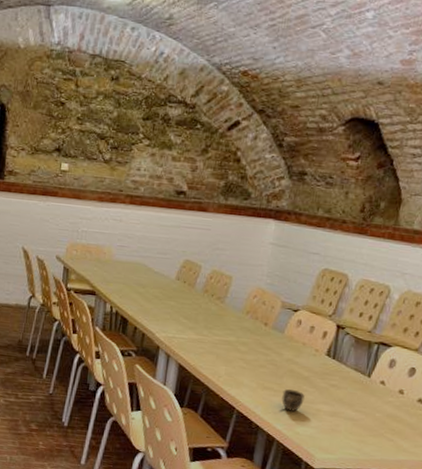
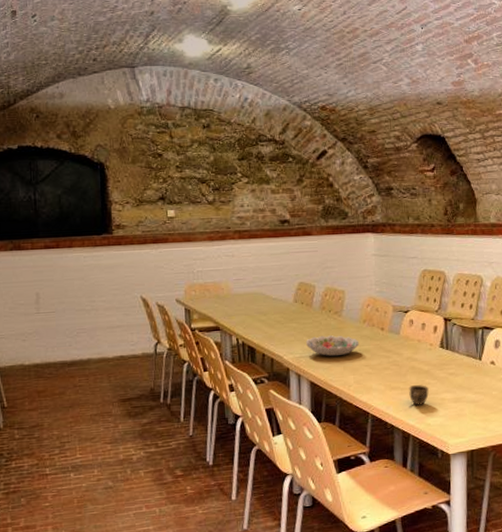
decorative bowl: none [181,319,238,344] -> present [306,335,360,357]

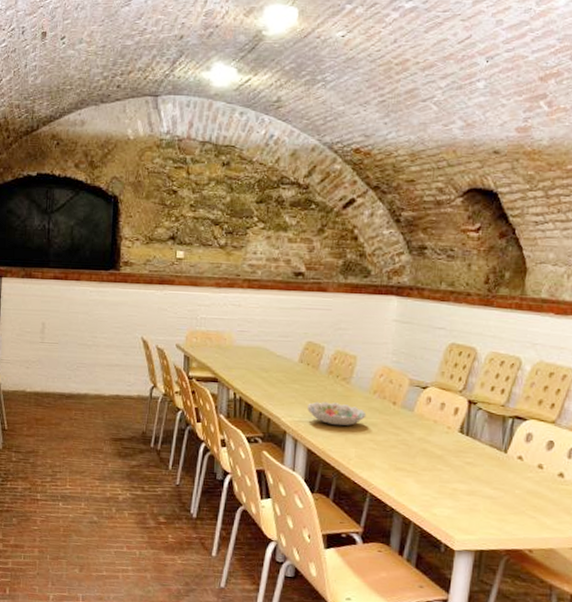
cup: present [409,385,429,406] -> none [416,469,439,492]

